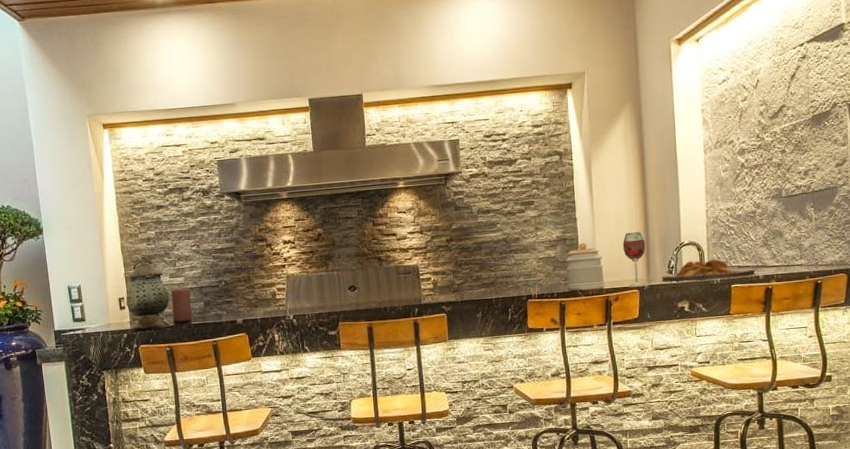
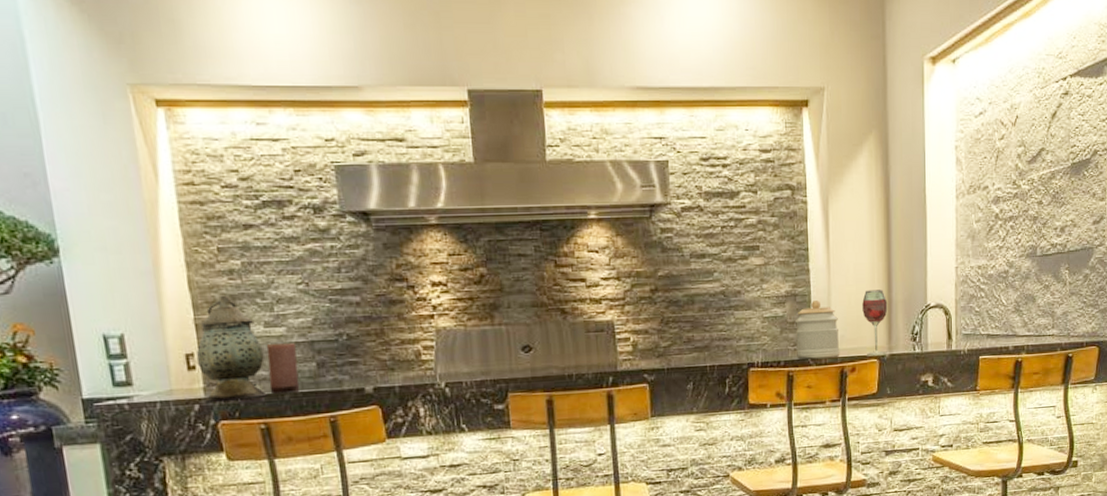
platter: present [658,259,759,283] -> none [900,325,1009,352]

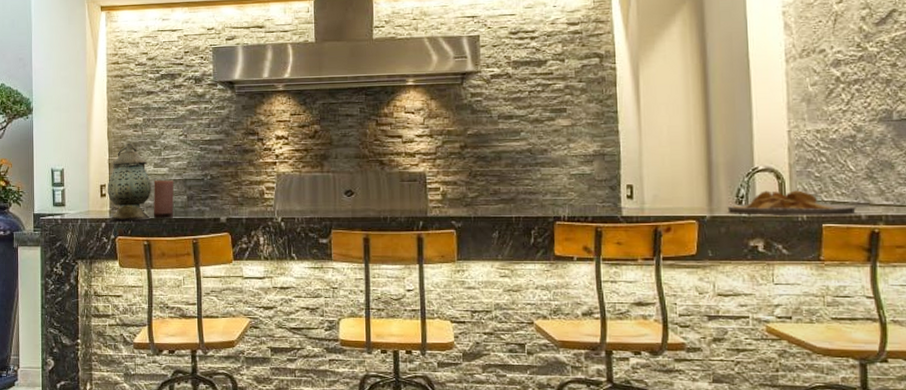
jar: present [794,299,840,361] -> none [603,159,653,217]
wineglass: present [862,289,888,356] -> none [677,151,708,217]
platter: none [900,325,1009,352] -> present [723,190,861,217]

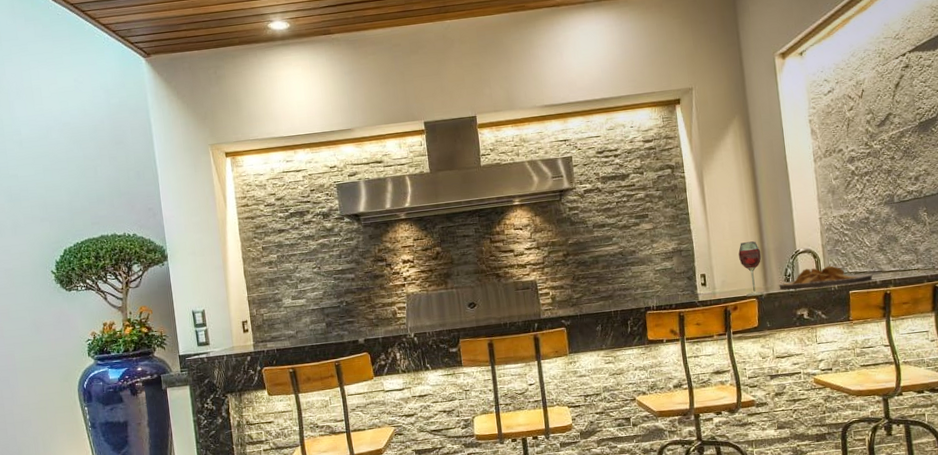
lantern: present [107,142,152,222] -> none [249,279,294,355]
candle: present [153,180,174,219] -> none [293,310,315,348]
wineglass: none [677,151,708,217] -> present [738,241,765,297]

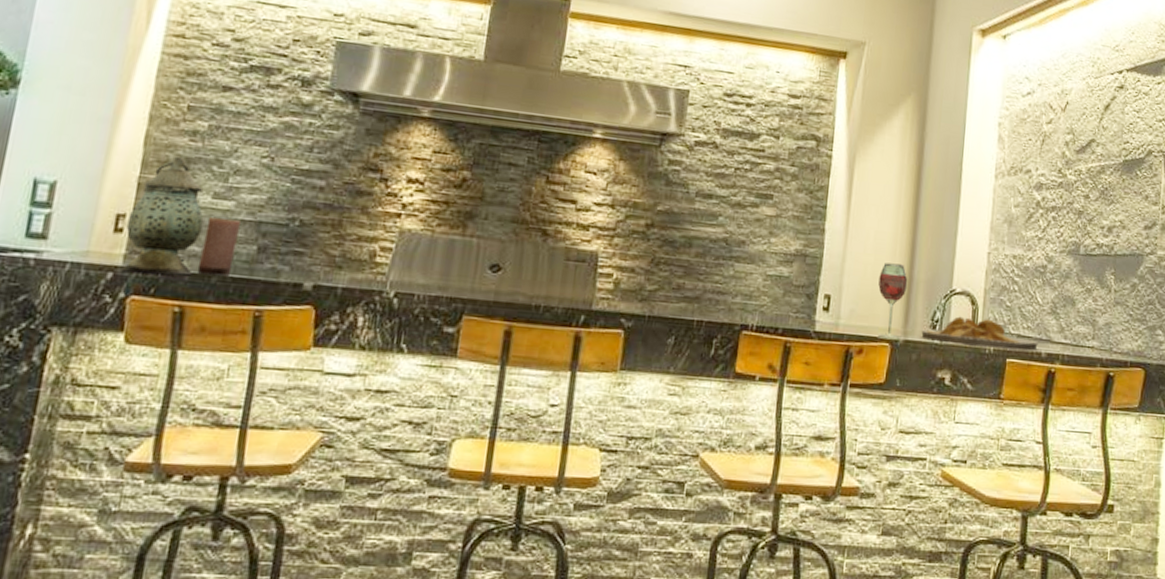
lantern: none [249,279,294,355] -> present [121,156,204,278]
candle: none [293,310,315,348] -> present [196,218,240,278]

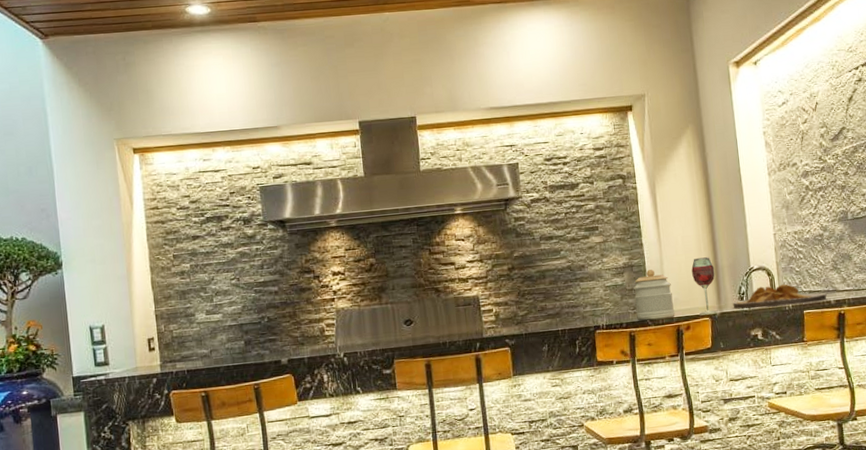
lantern: present [121,156,204,278] -> none [155,291,207,376]
candle: present [196,218,240,278] -> none [207,326,232,369]
jar: none [798,264,850,335] -> present [632,269,675,322]

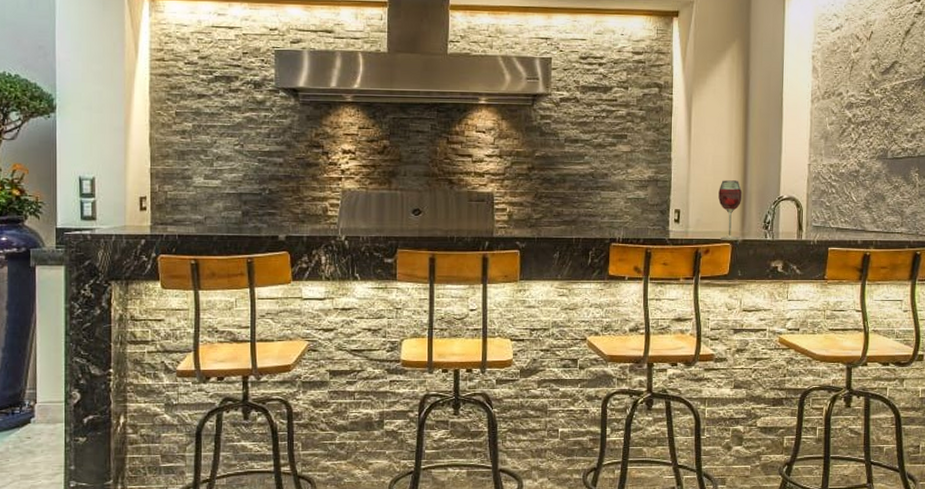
jar: present [632,269,675,322] -> none [655,185,696,240]
platter: present [730,284,831,310] -> none [753,217,858,241]

